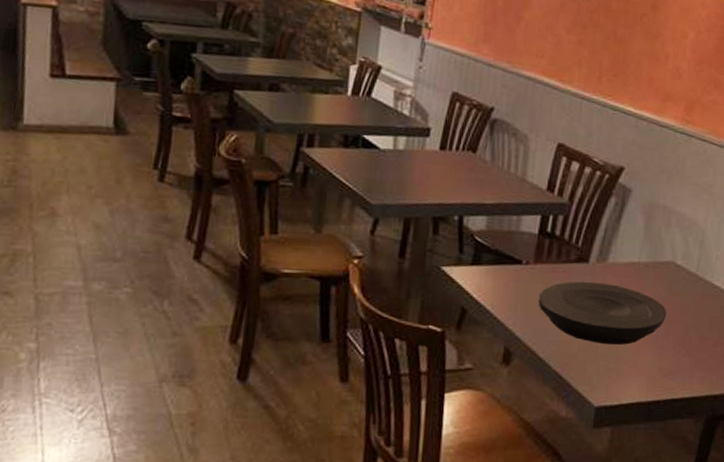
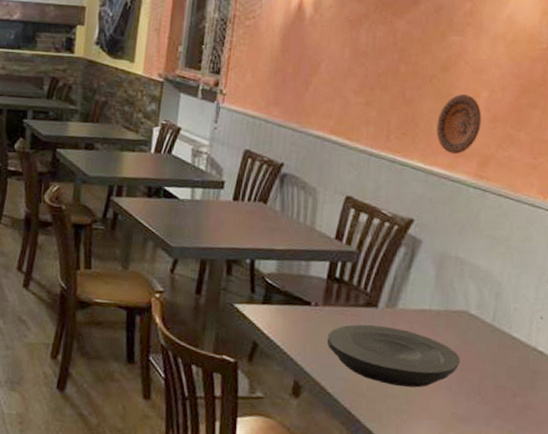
decorative plate: none [646,34,689,98] -> present [436,94,482,155]

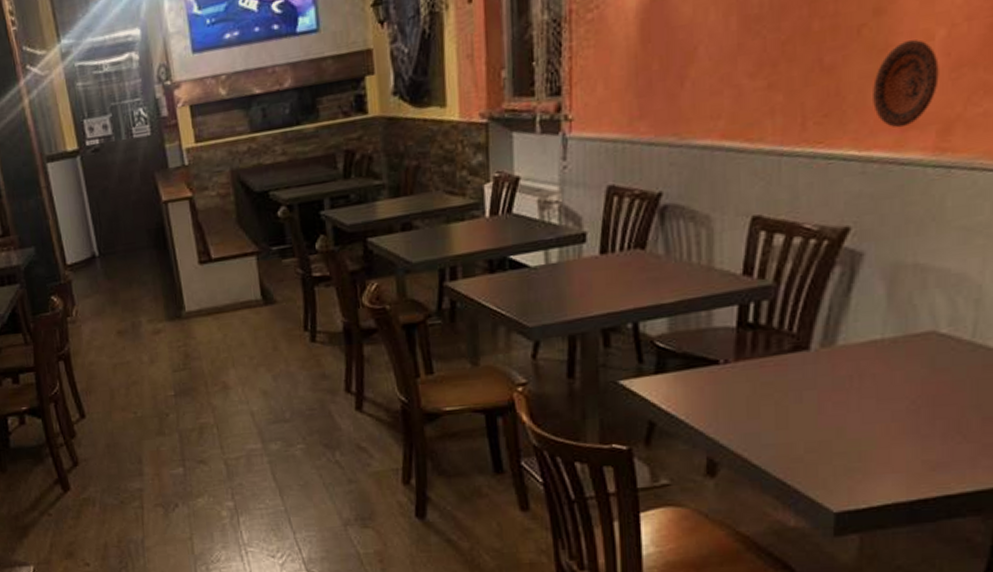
plate: present [326,324,461,388] -> none [744,370,930,441]

